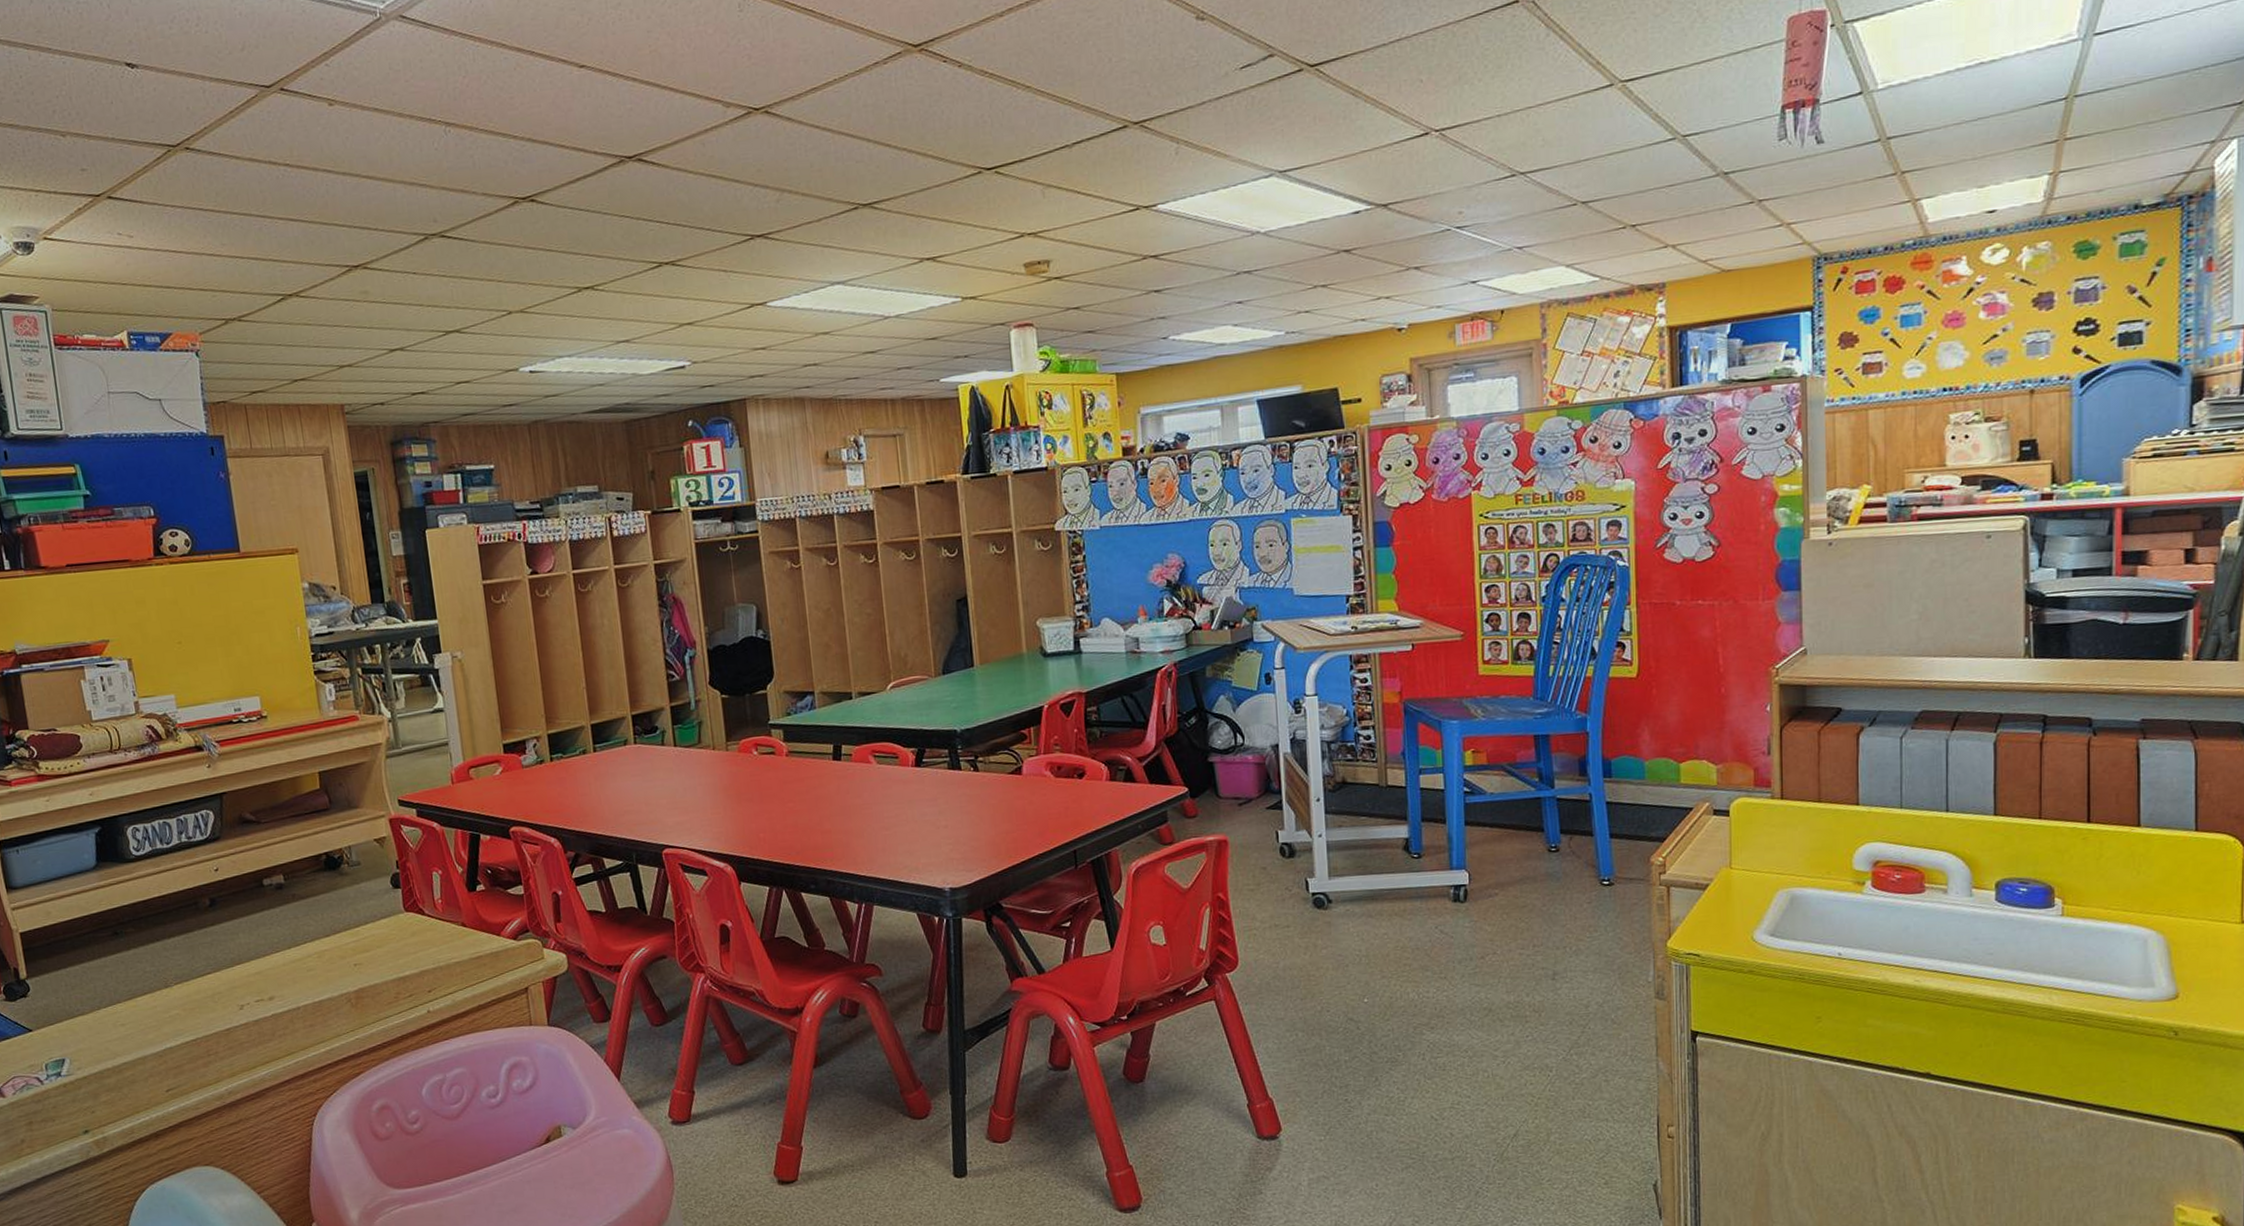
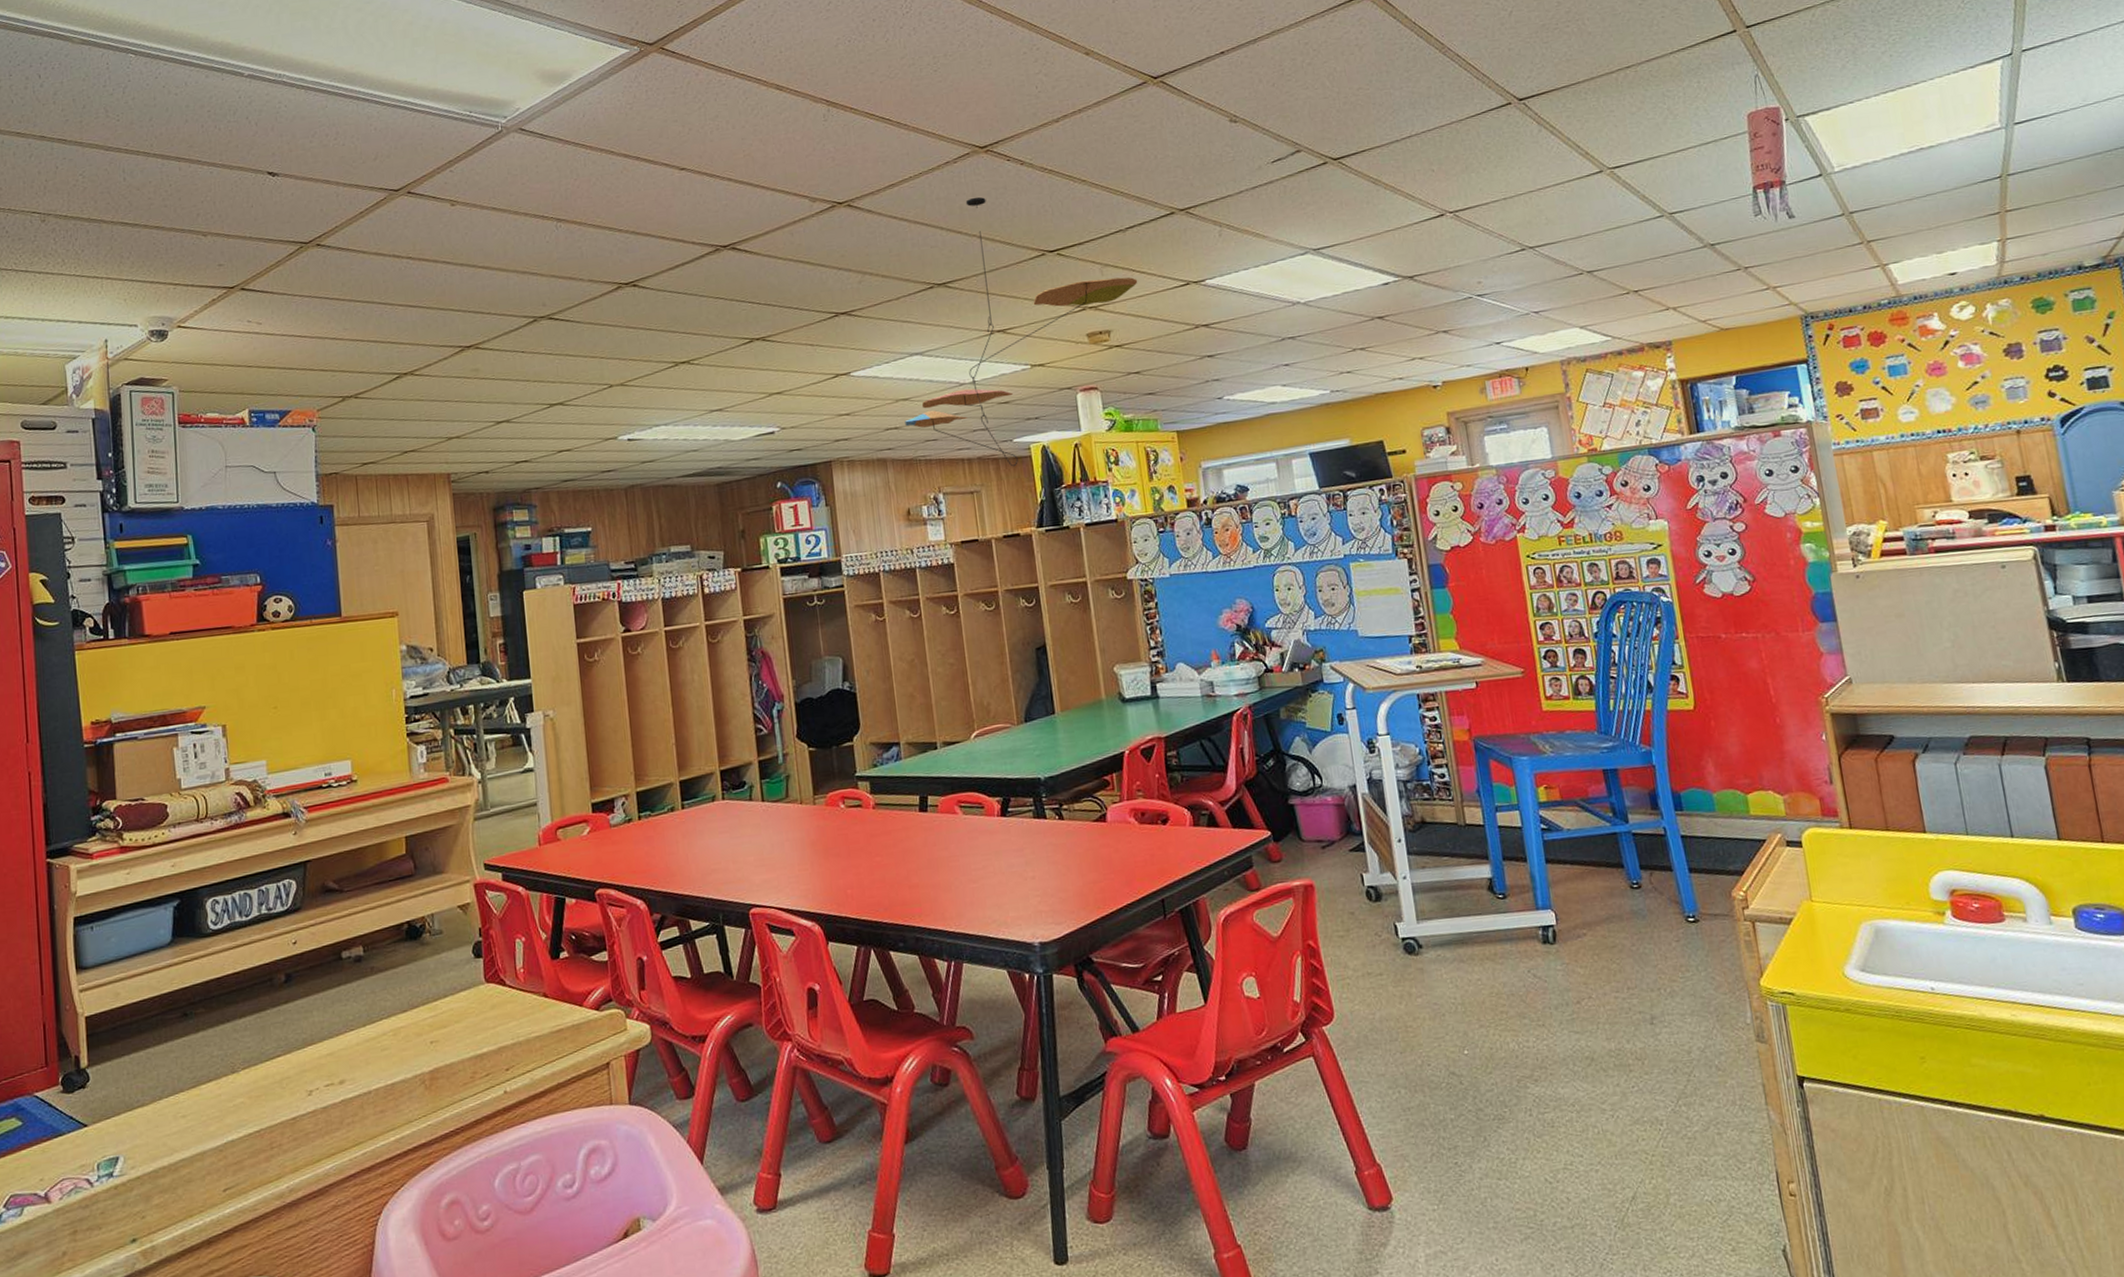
ceiling mobile: none [824,104,1083,409] -> present [905,197,1138,467]

